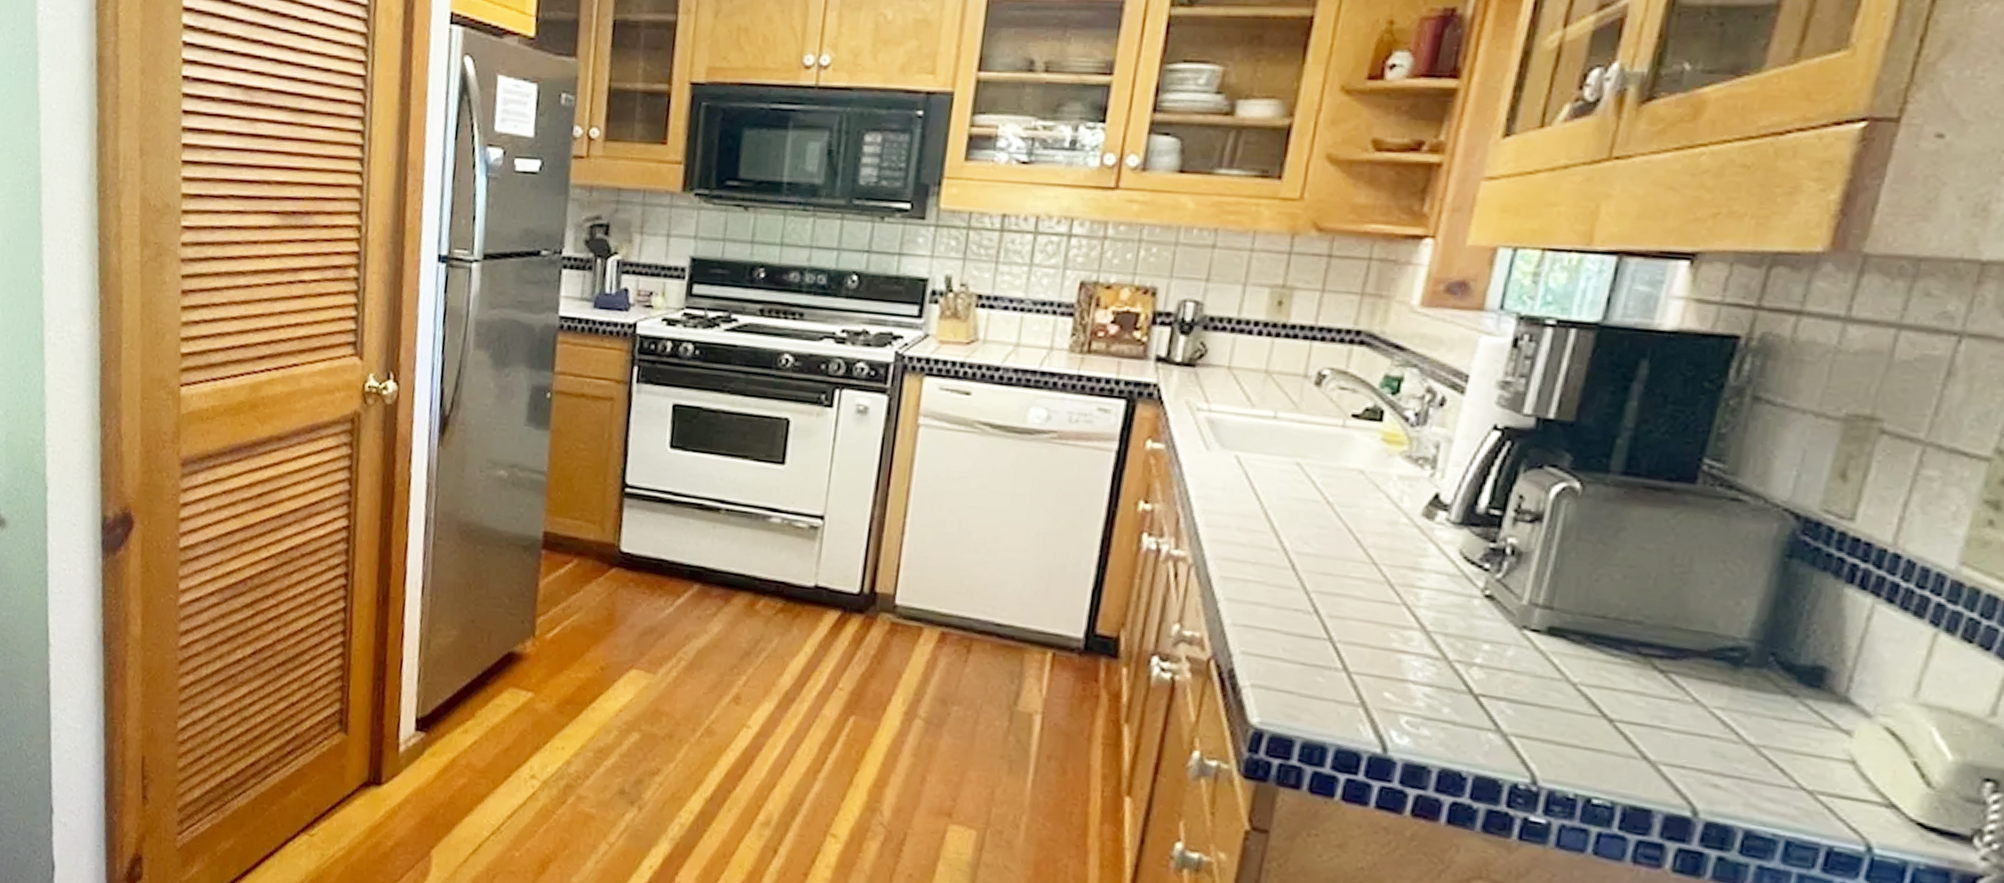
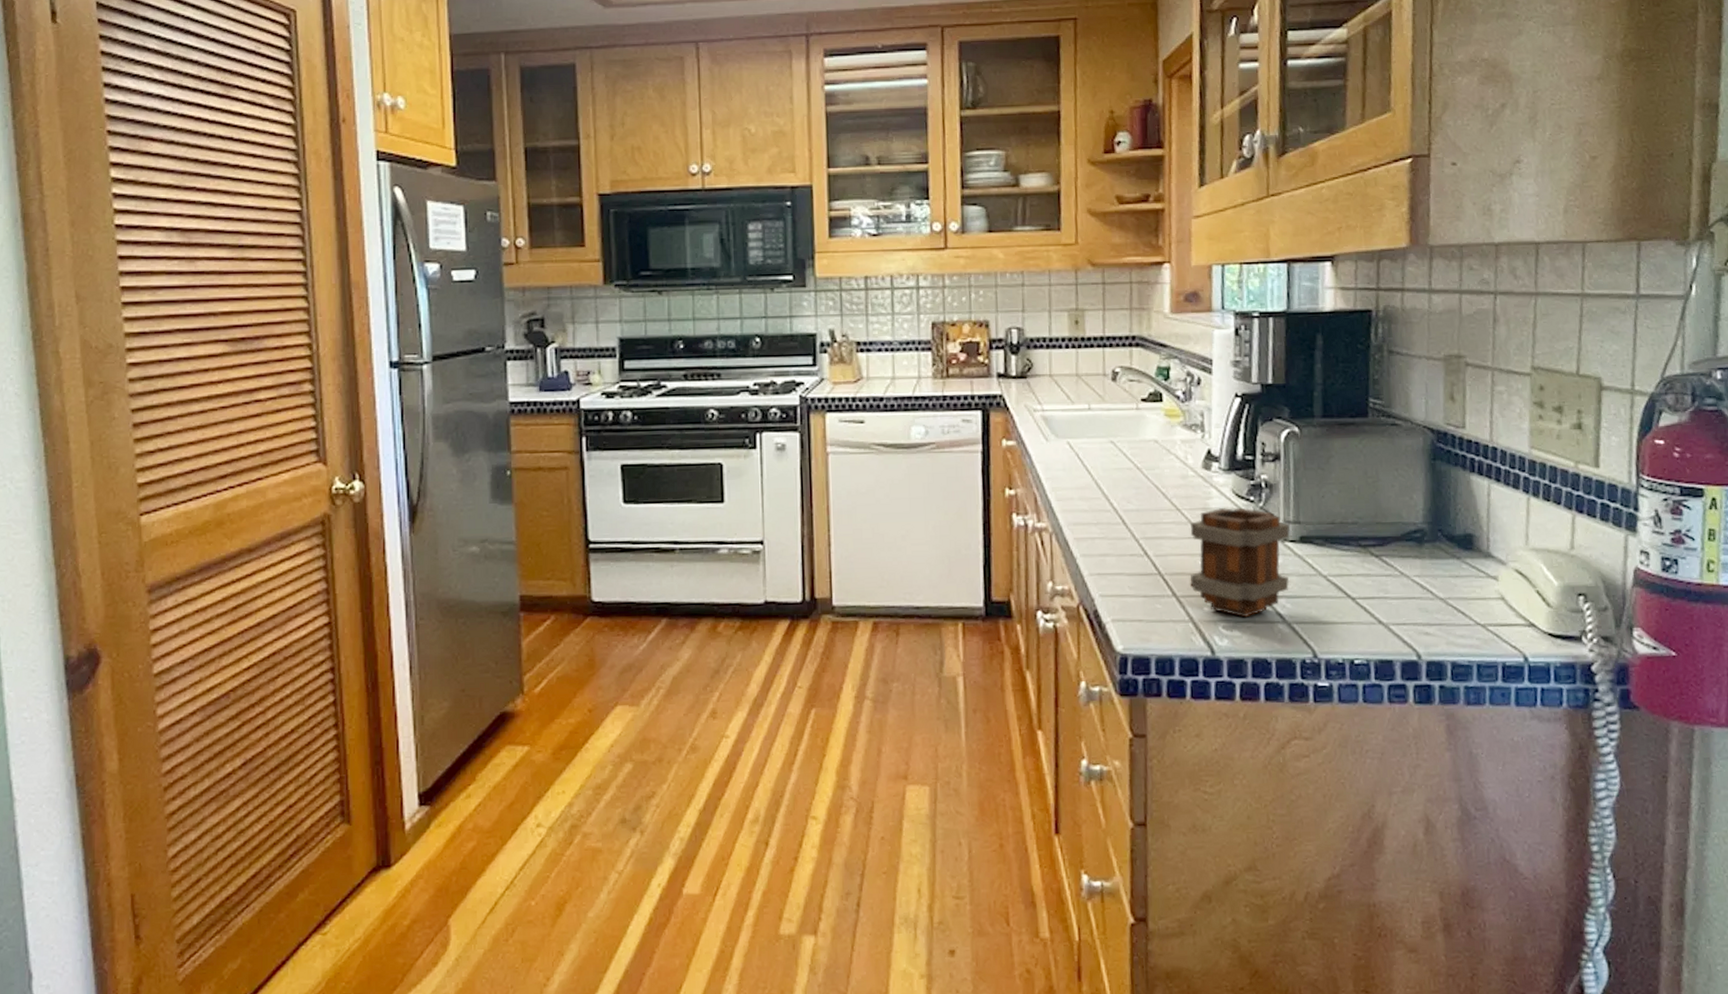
mug: none [1370,570,1535,716] -> present [1190,507,1290,618]

